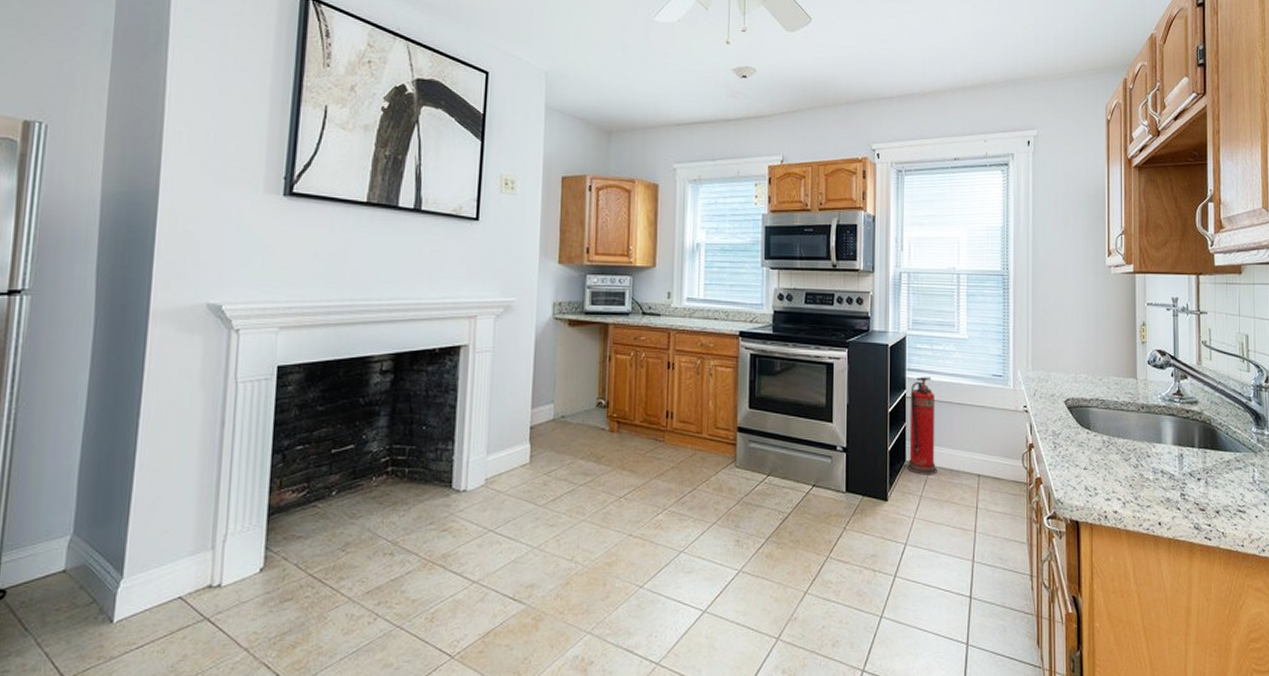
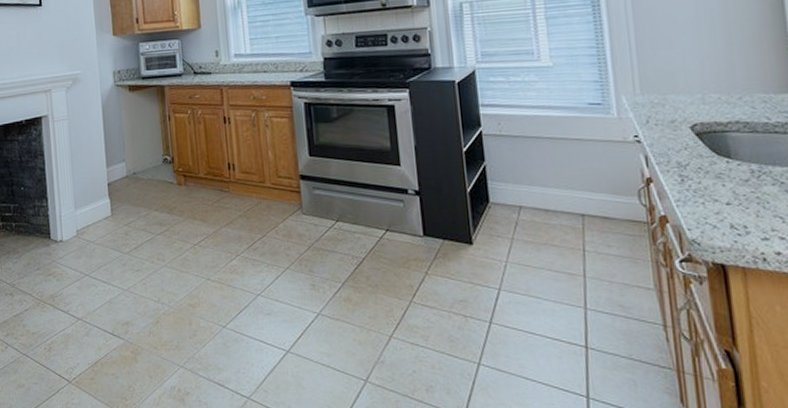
fire extinguisher: present [906,377,938,475] -> none [487,112,530,217]

